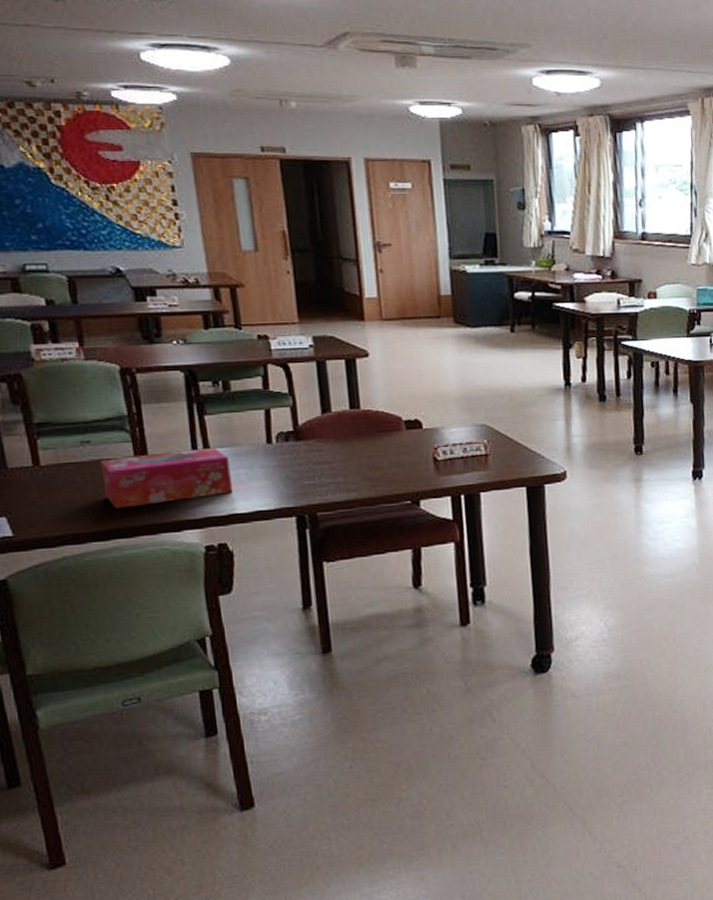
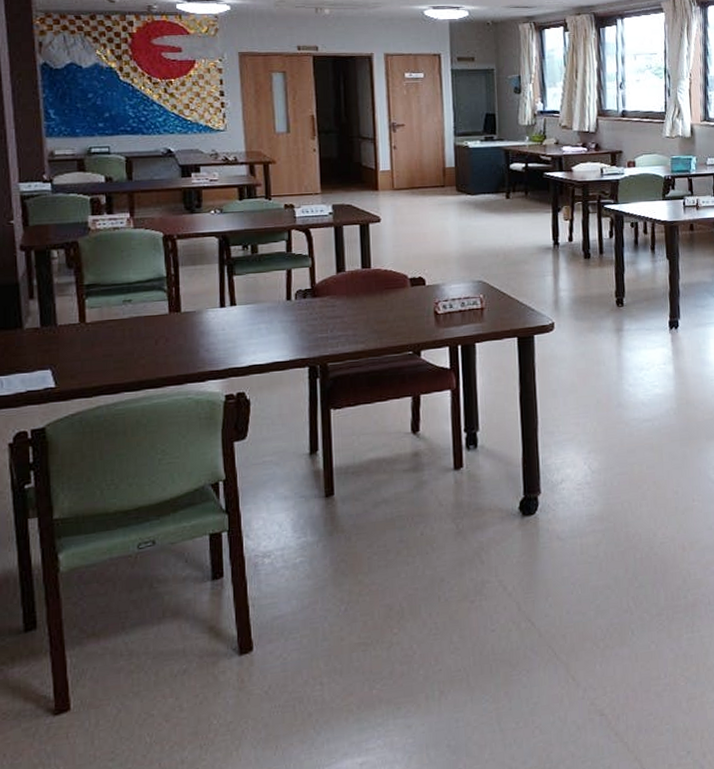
tissue box: present [100,447,233,509] -> none [139,304,253,361]

